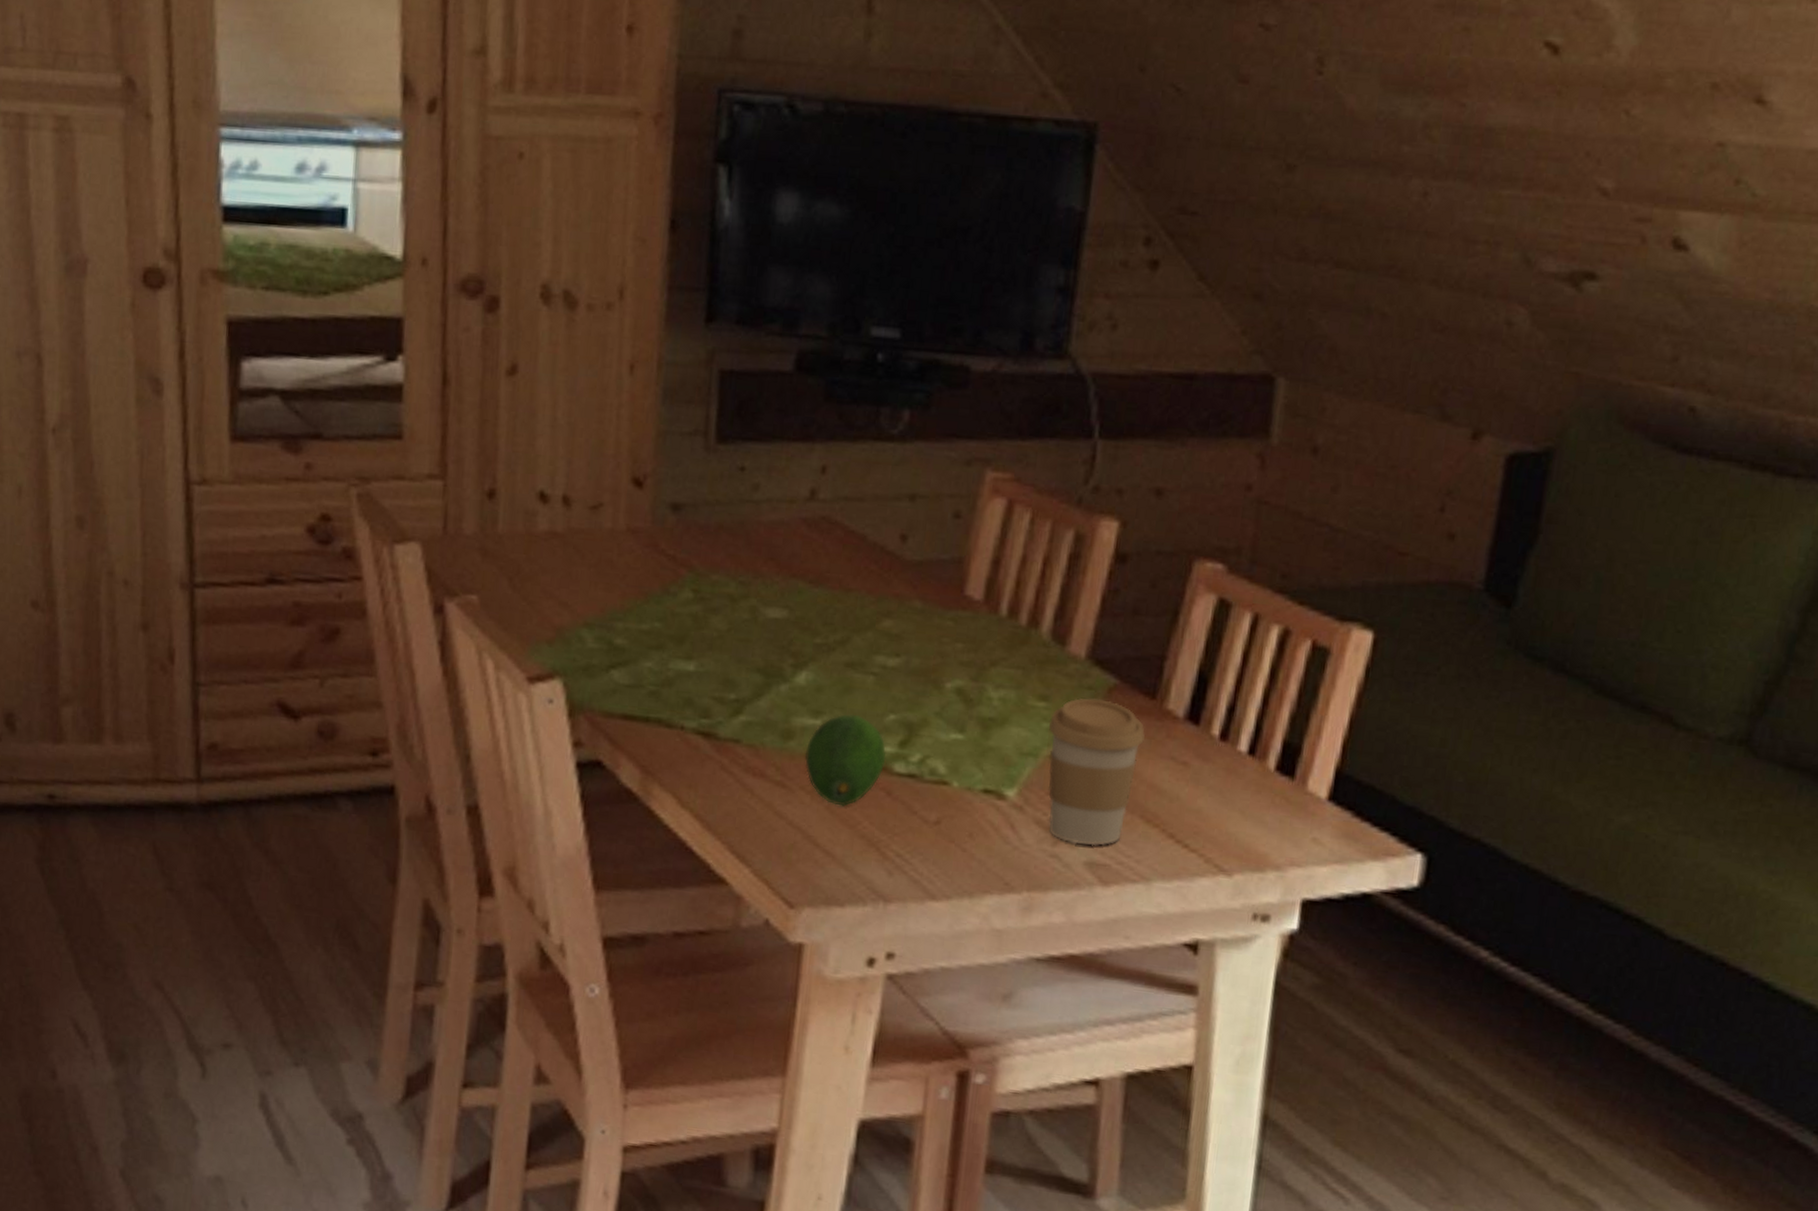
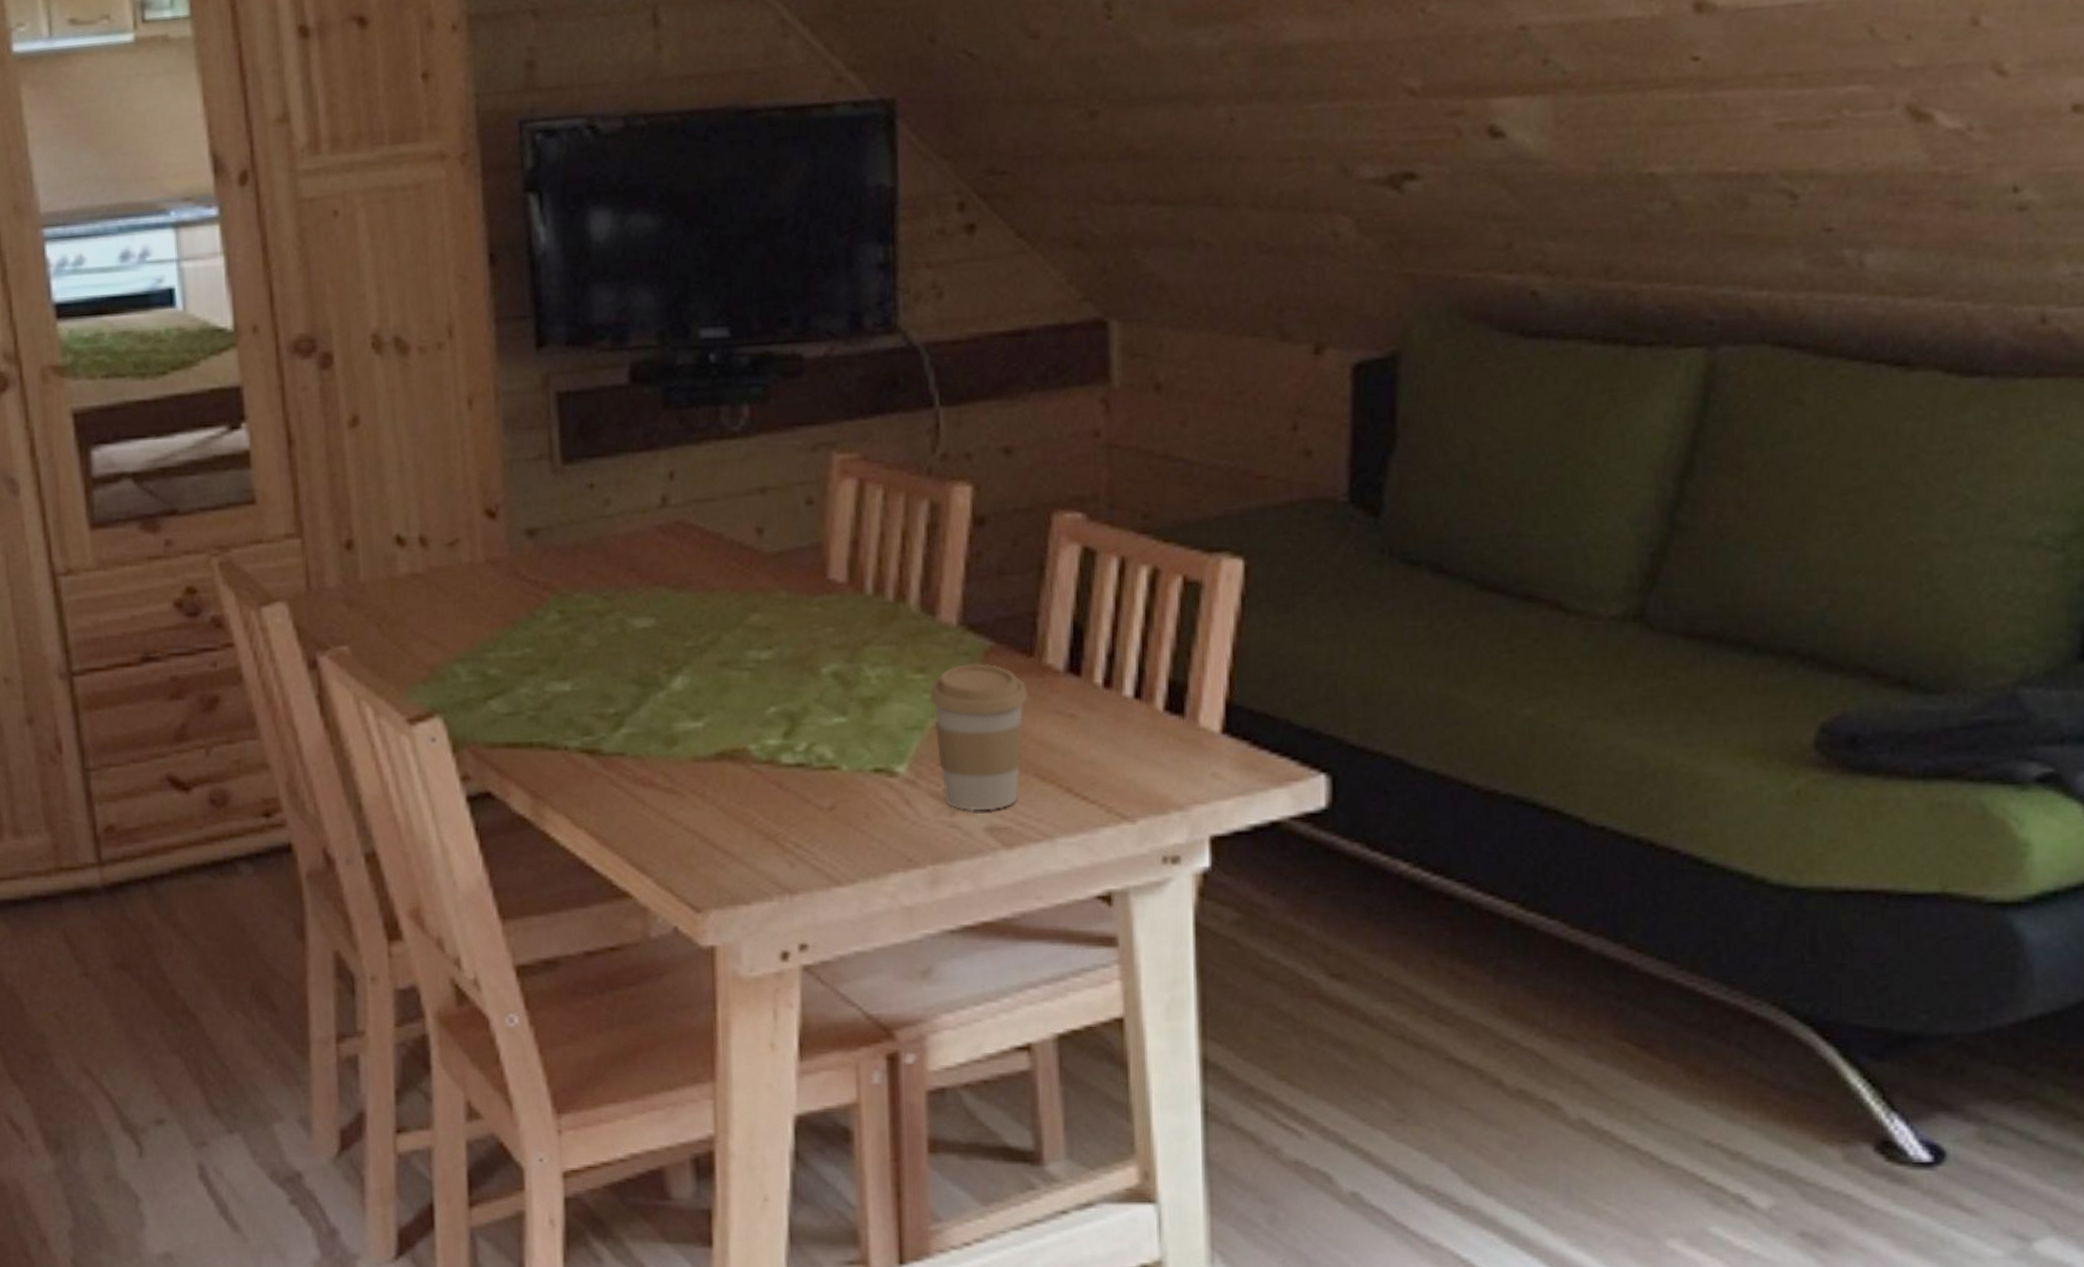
fruit: present [805,713,887,807] -> none [692,711,772,805]

